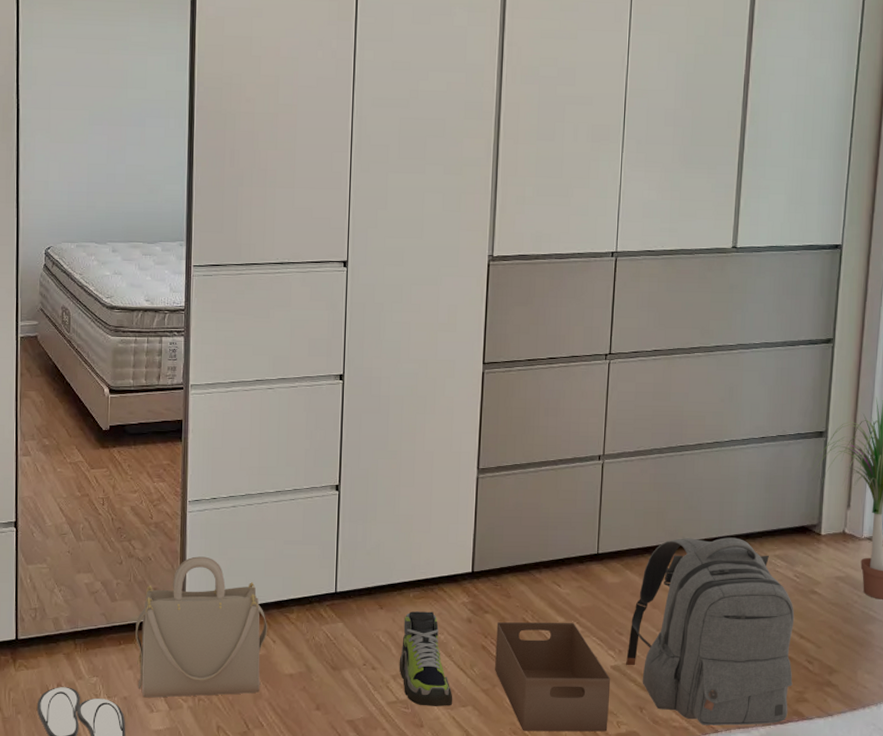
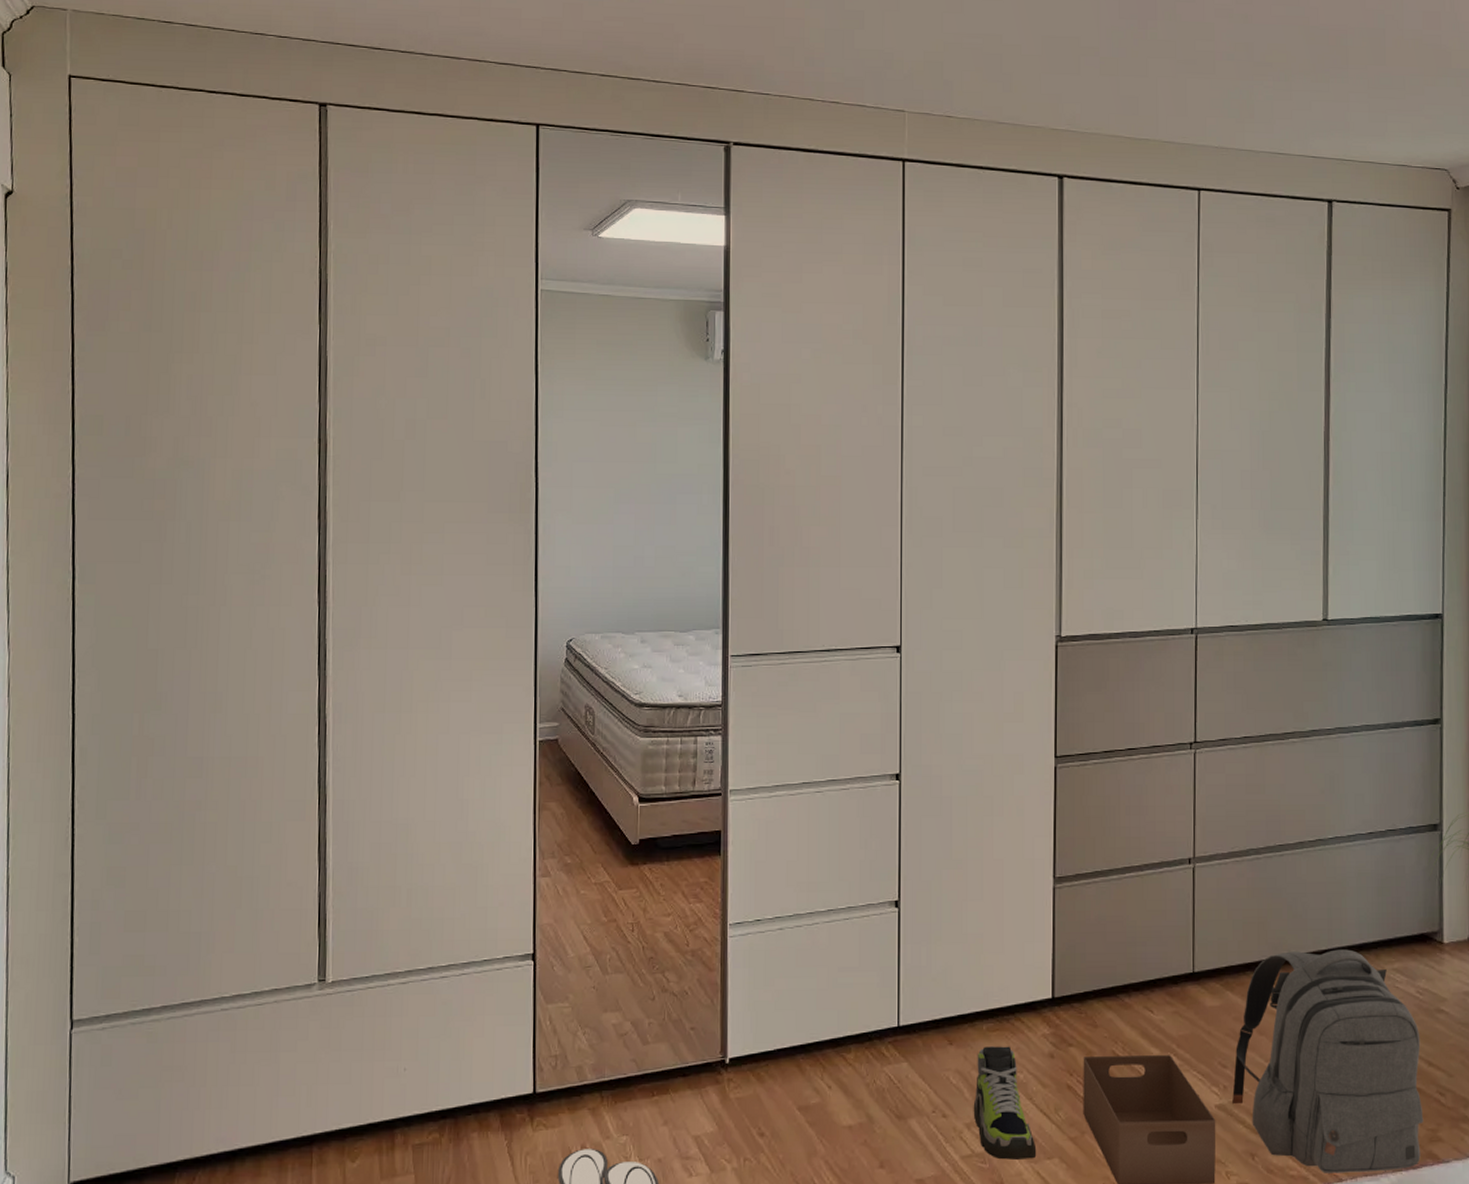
handbag: present [135,556,268,698] -> none [671,988,822,1159]

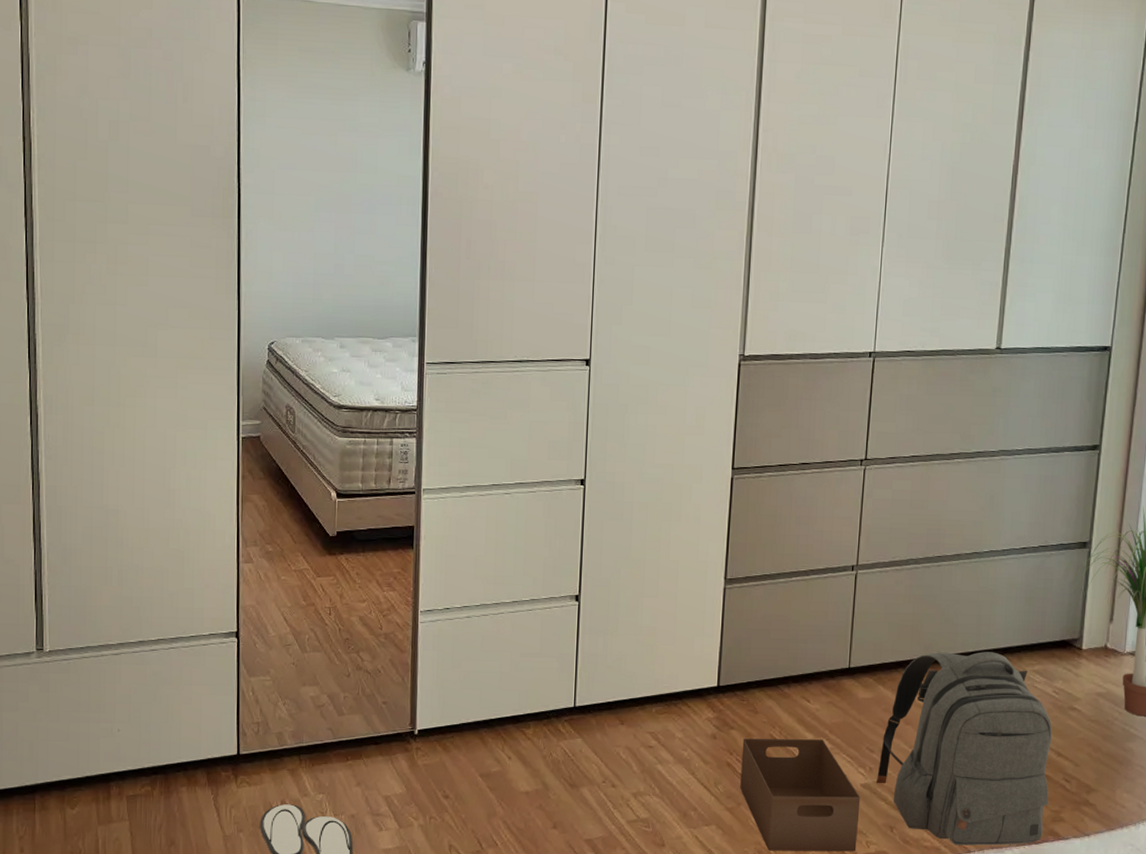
shoe: present [973,1046,1037,1160] -> none [640,727,696,825]

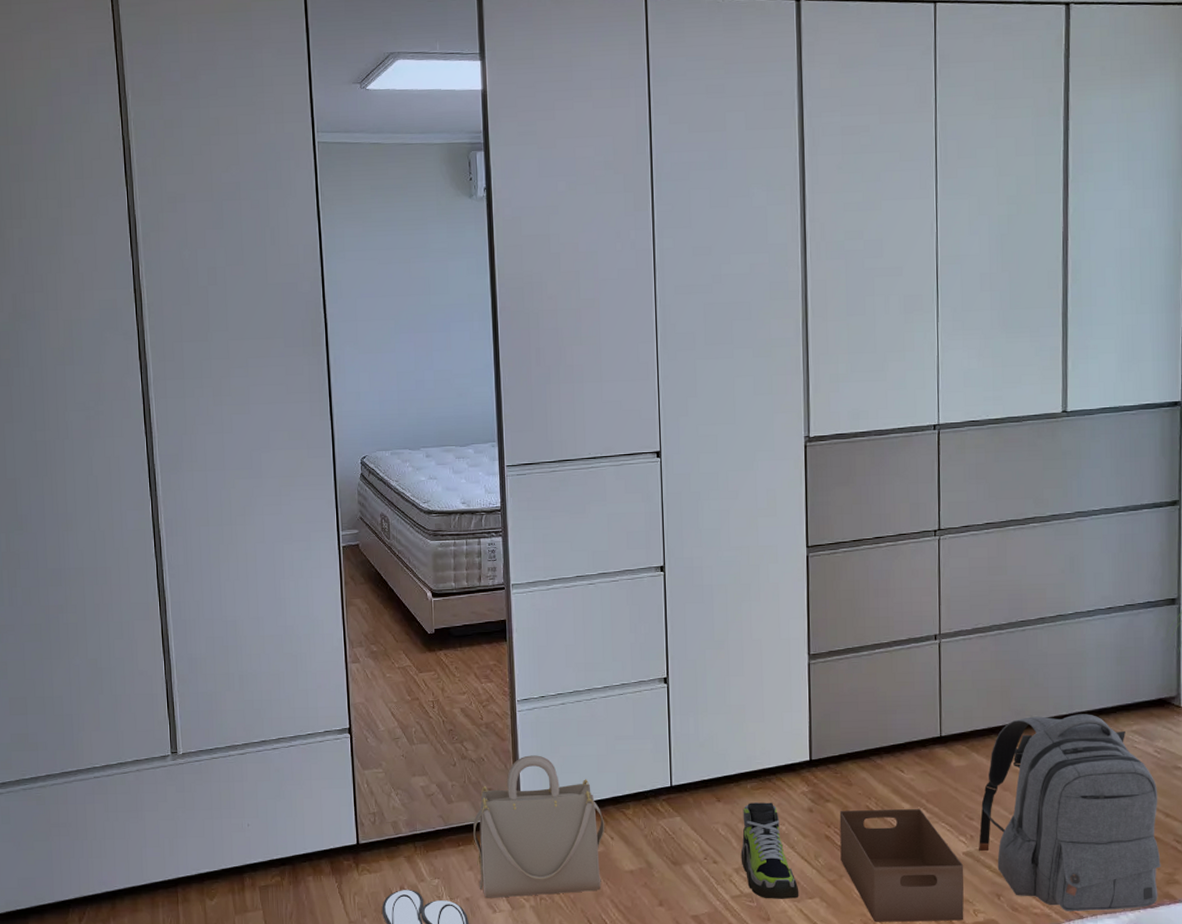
handbag: none [364,669,503,816] -> present [473,755,605,898]
shoe: none [640,727,696,825] -> present [740,802,799,899]

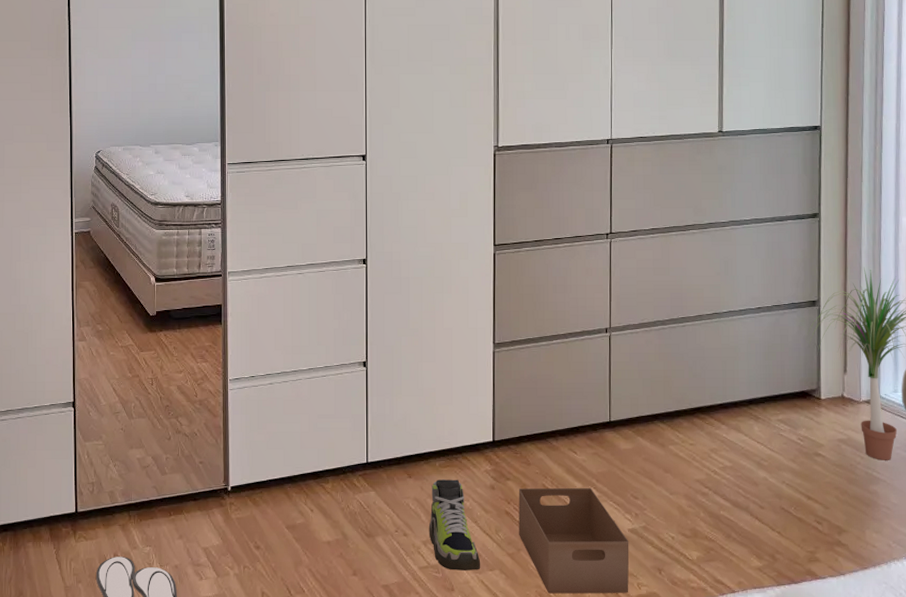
handbag: present [473,755,605,898] -> none [184,431,306,566]
backpack: present [979,714,1161,911] -> none [643,403,804,586]

